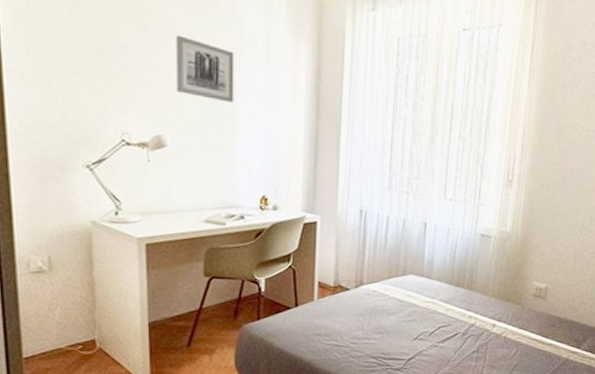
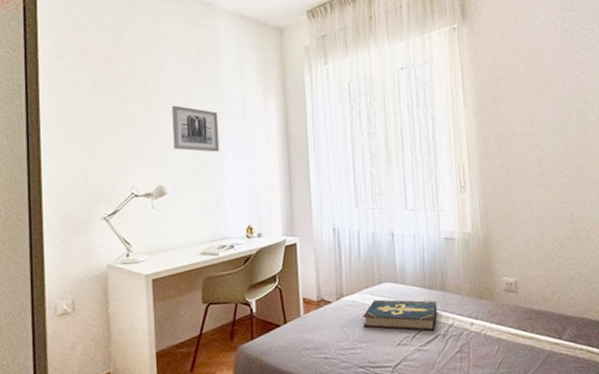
book: none [381,291,462,328] -> present [363,299,438,331]

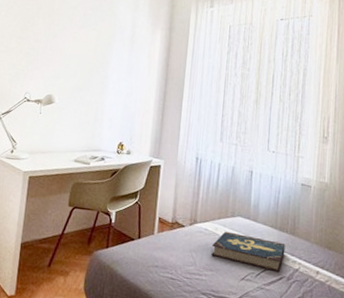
wall art: present [172,105,220,152] -> none [67,26,110,72]

